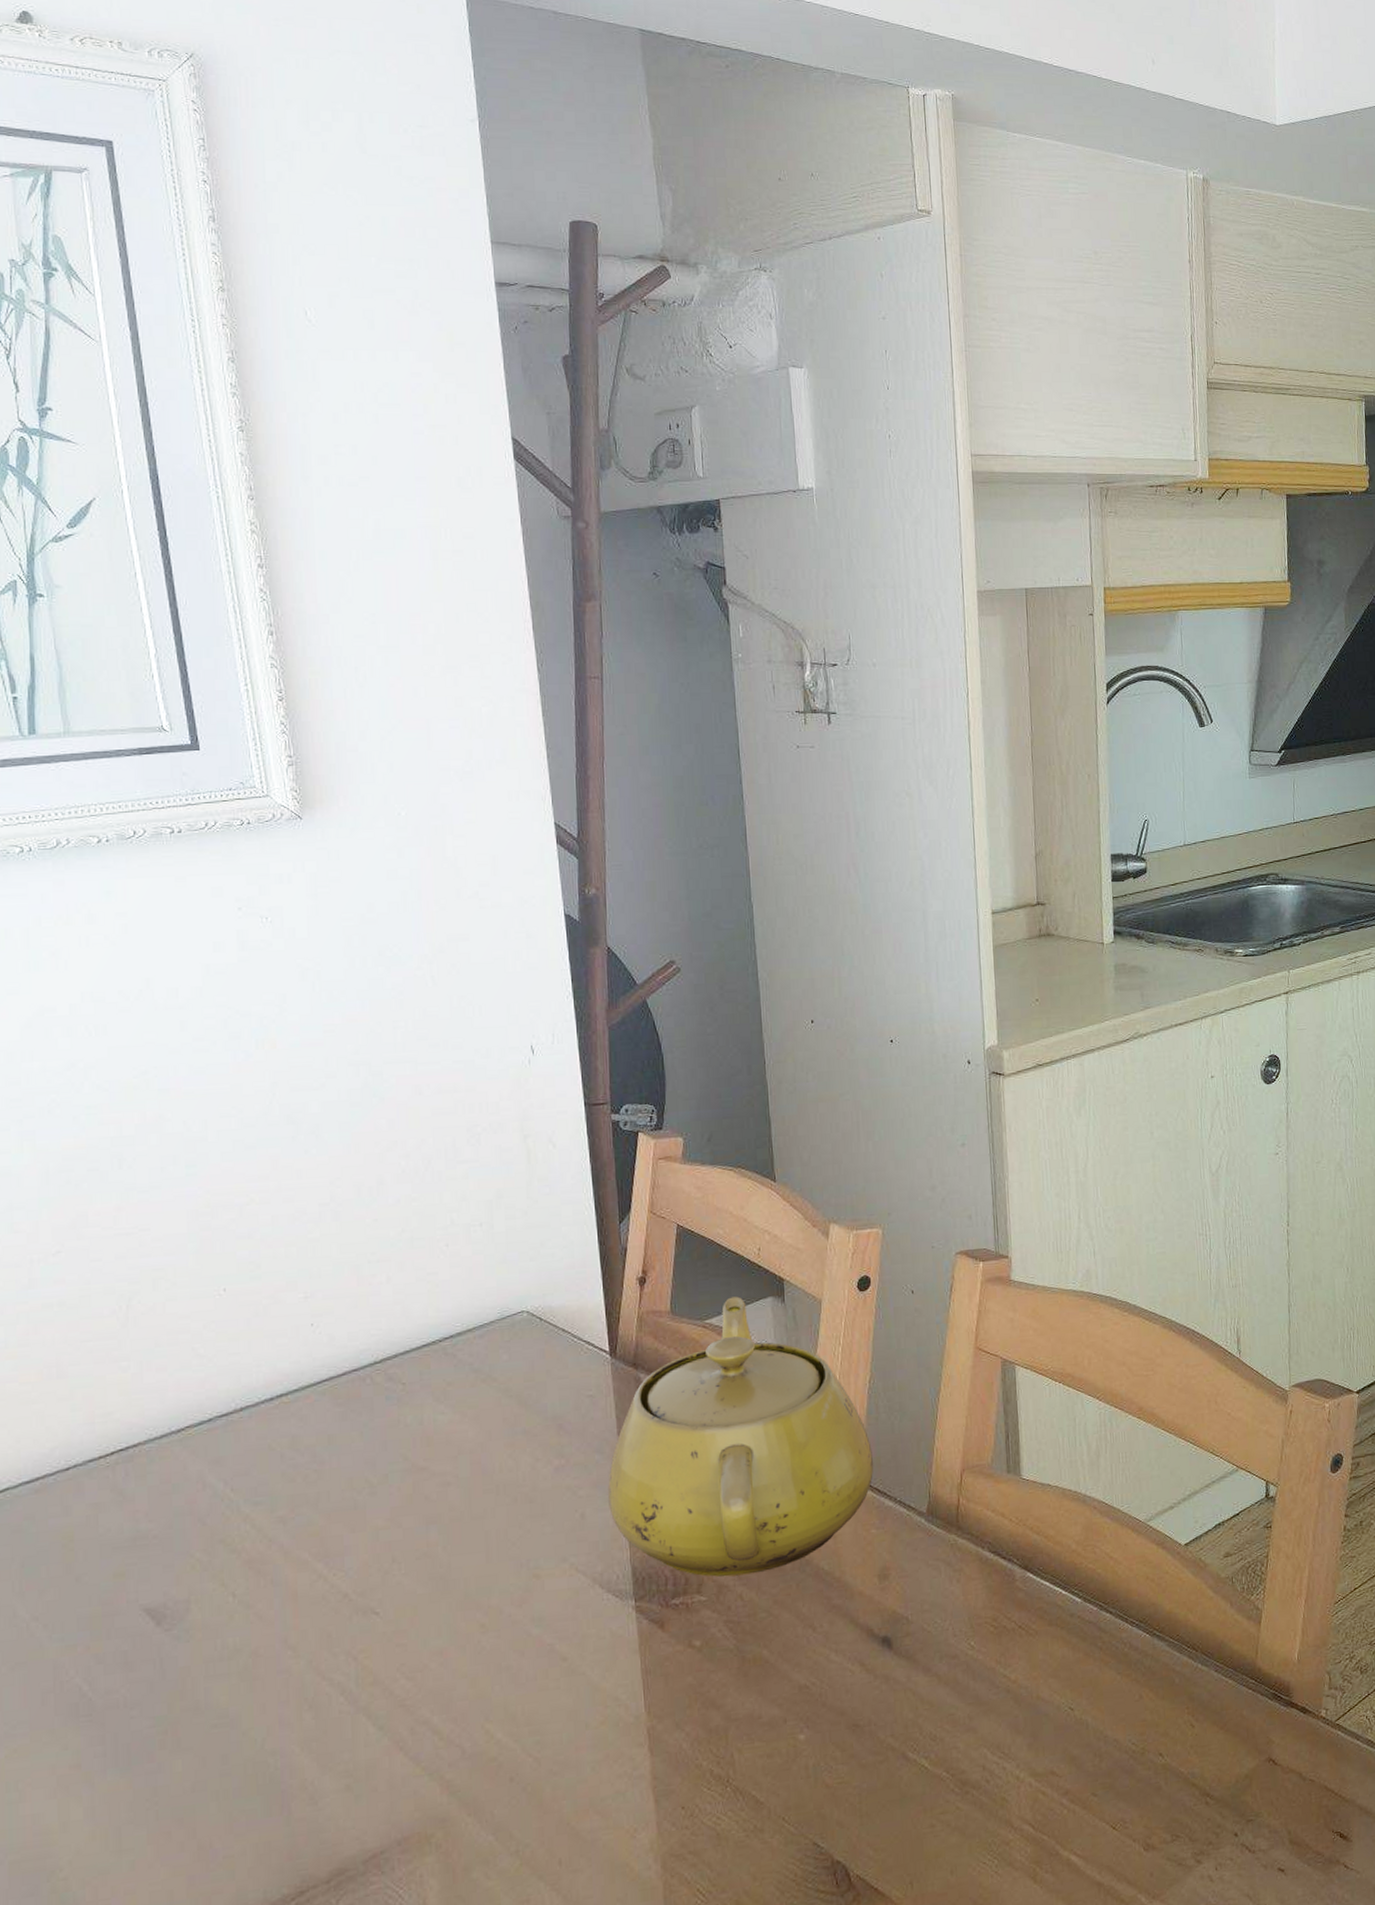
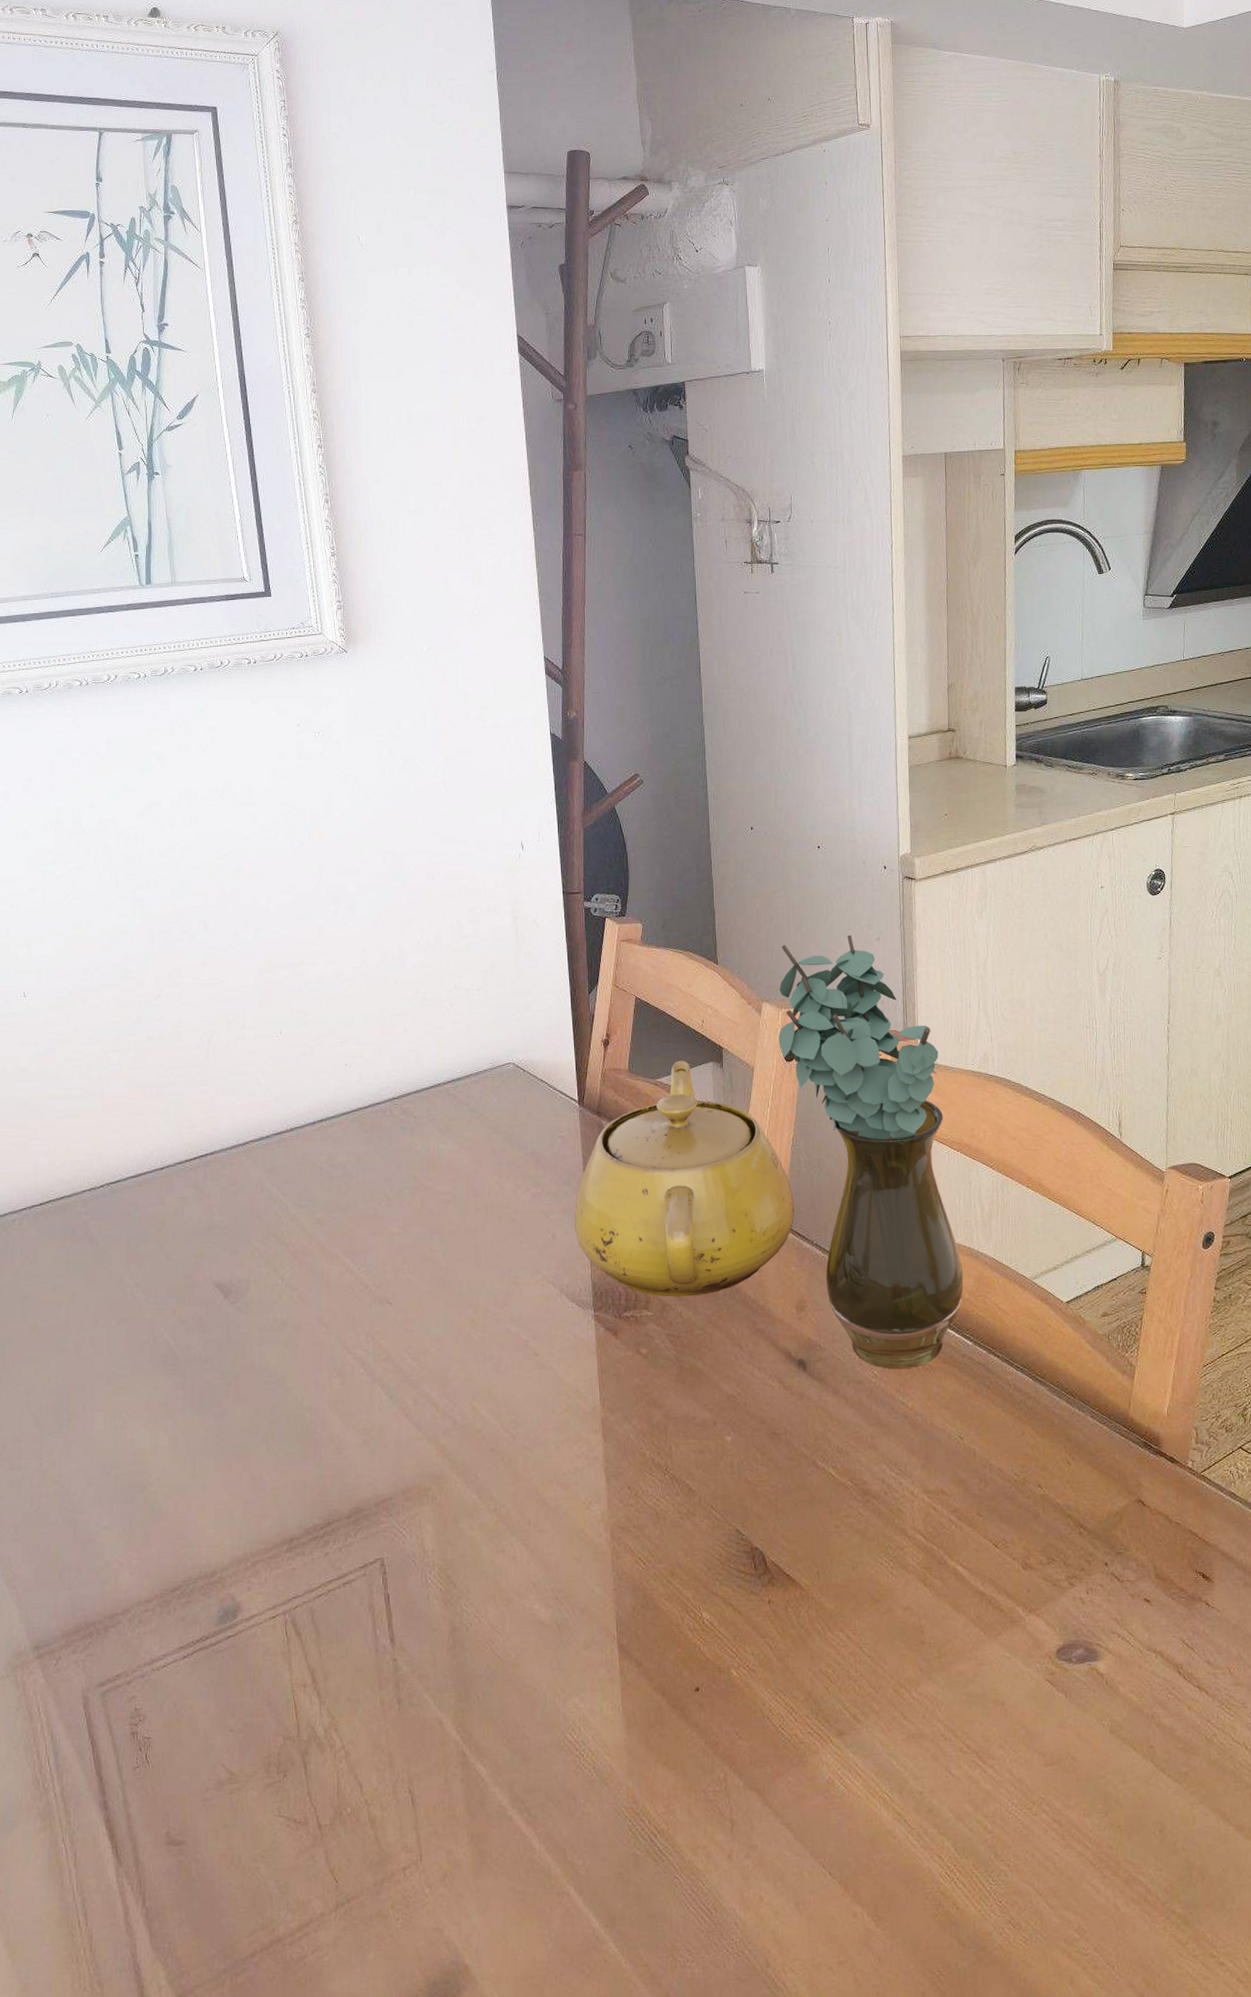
vase: none [849,1141,1070,1639] -> present [778,935,964,1370]

